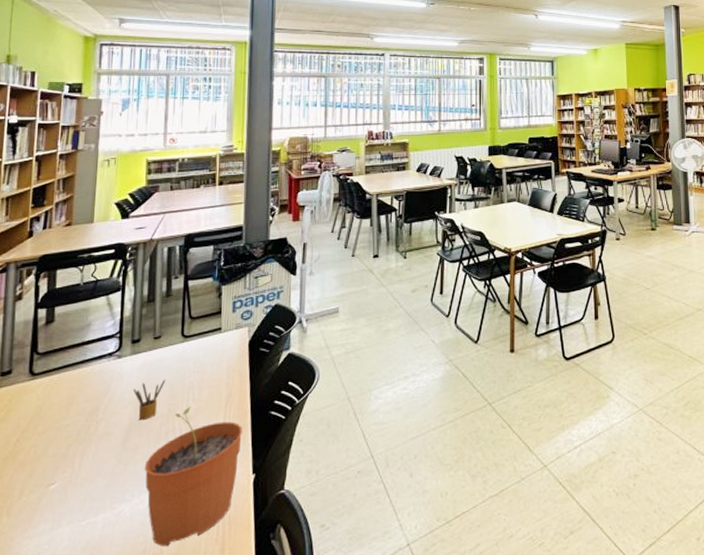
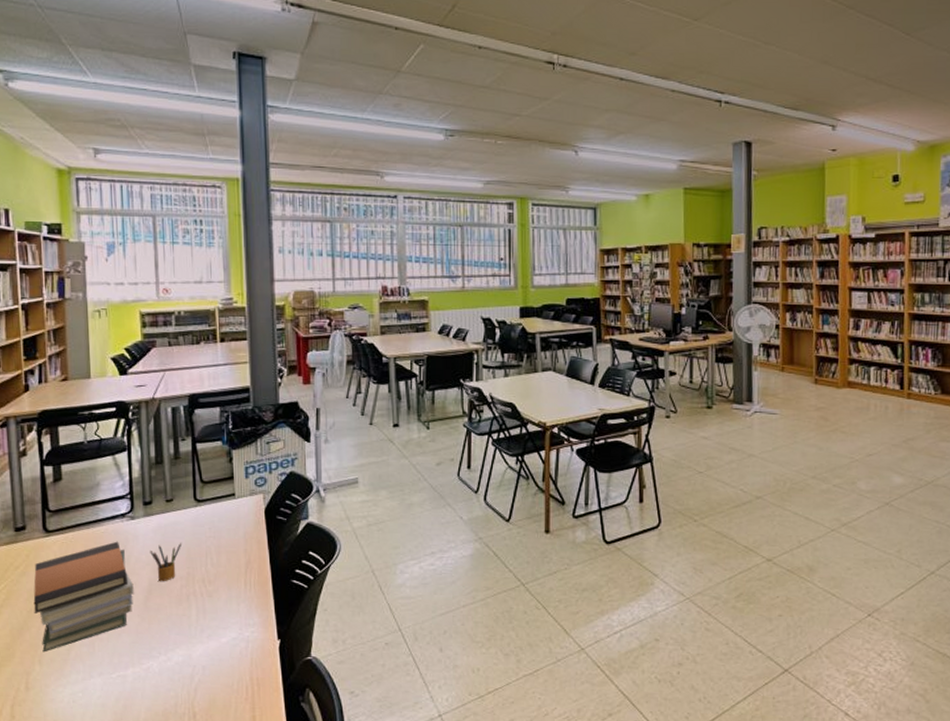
book stack: none [9,381,114,503] -> present [33,541,134,653]
plant pot: present [144,406,242,546] -> none [168,570,264,702]

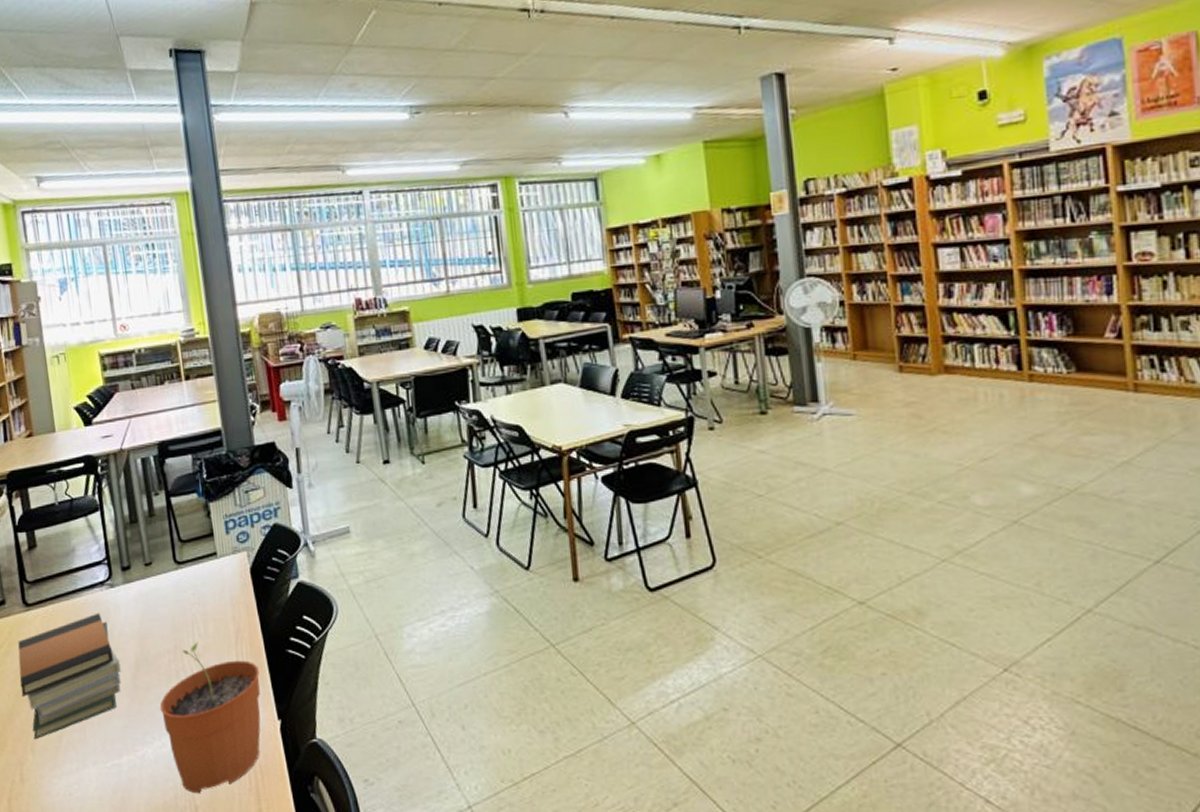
pencil box: present [150,543,182,582] -> none [133,612,166,657]
plant pot: none [168,570,264,702] -> present [159,642,261,793]

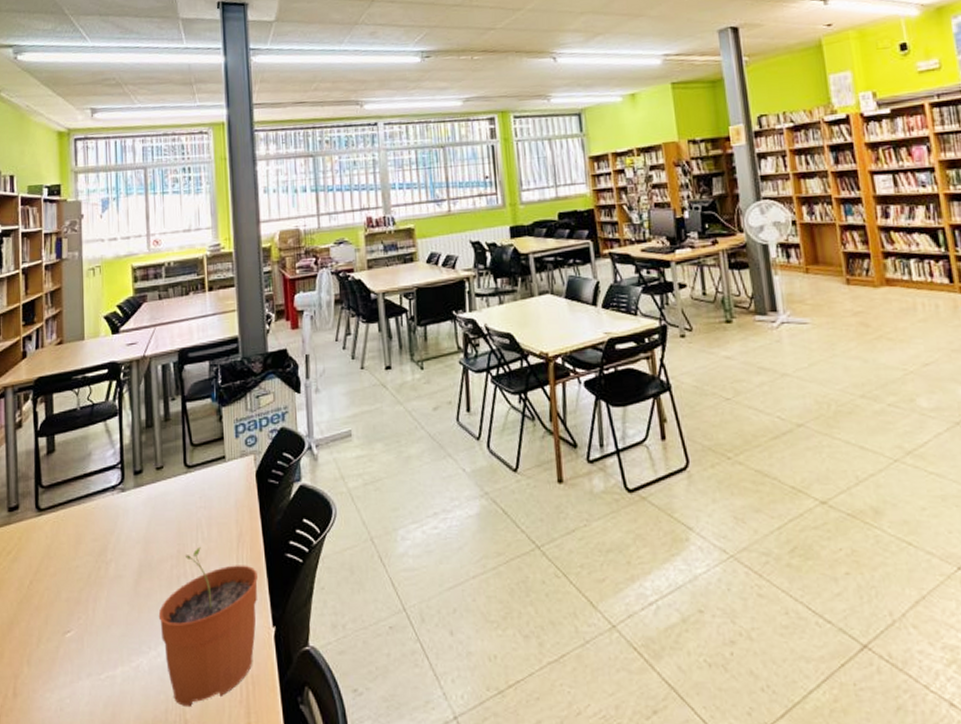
book stack: present [18,613,121,740] -> none [24,517,124,651]

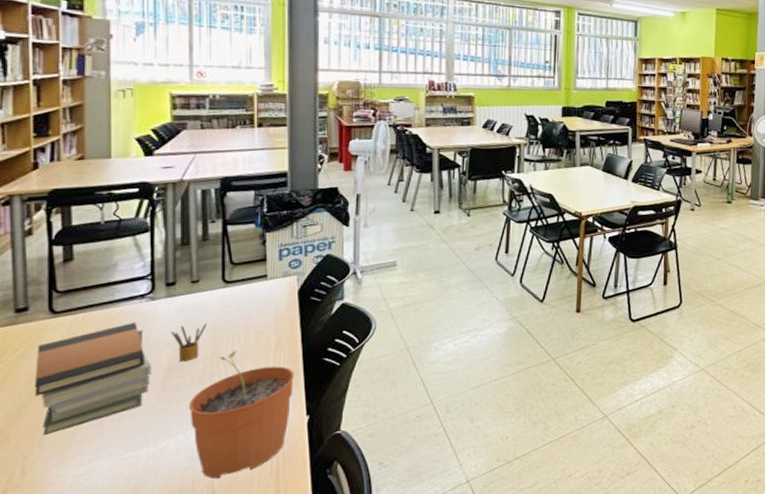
book stack: none [24,517,124,651] -> present [34,322,151,436]
pencil box: none [140,516,173,563] -> present [171,323,208,362]

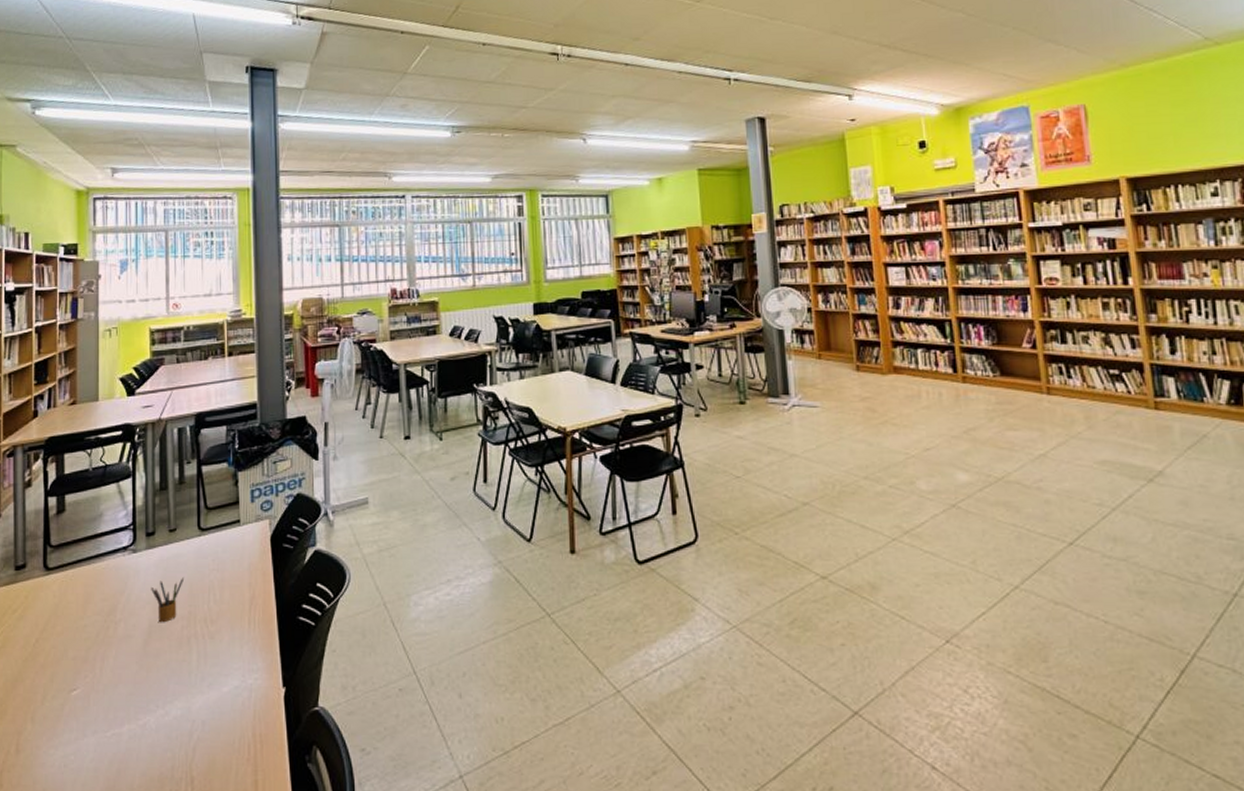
book stack: present [34,322,151,436] -> none [29,578,133,708]
plant pot: present [188,350,294,478] -> none [167,608,269,764]

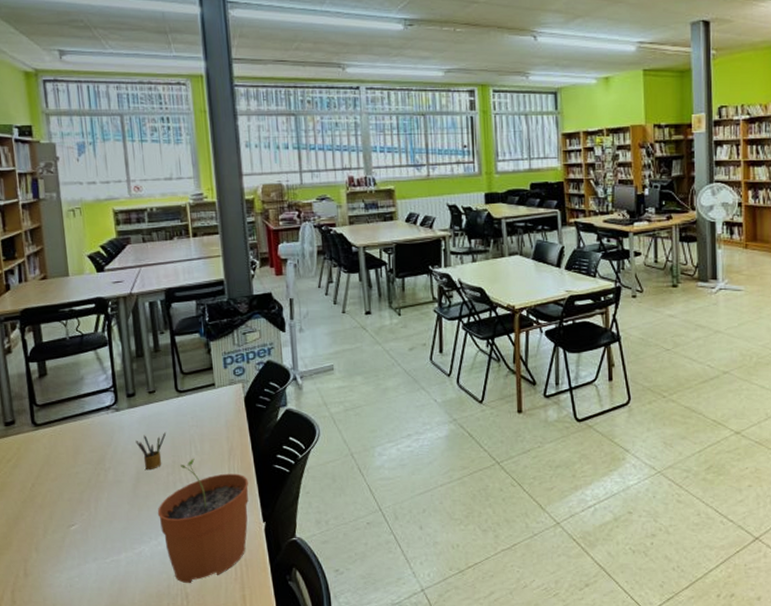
plant pot: none [167,608,269,764] -> present [157,458,248,583]

